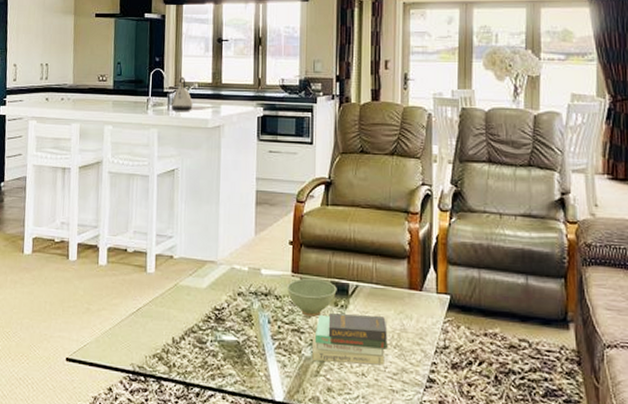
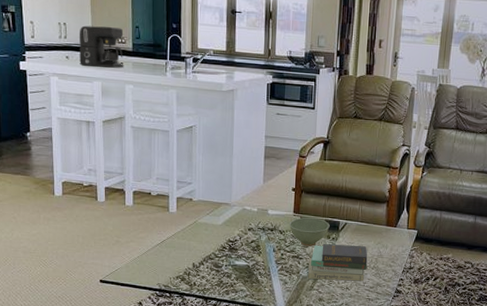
coffee maker: none [59,64,105,109] -> present [79,25,124,69]
kettle: present [171,76,193,111] -> none [189,43,209,76]

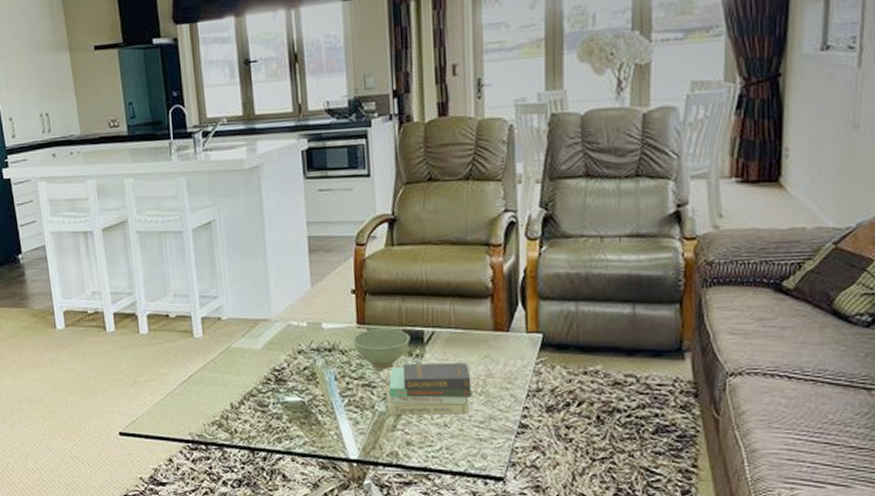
coffee maker: present [79,25,124,69] -> none [64,108,120,164]

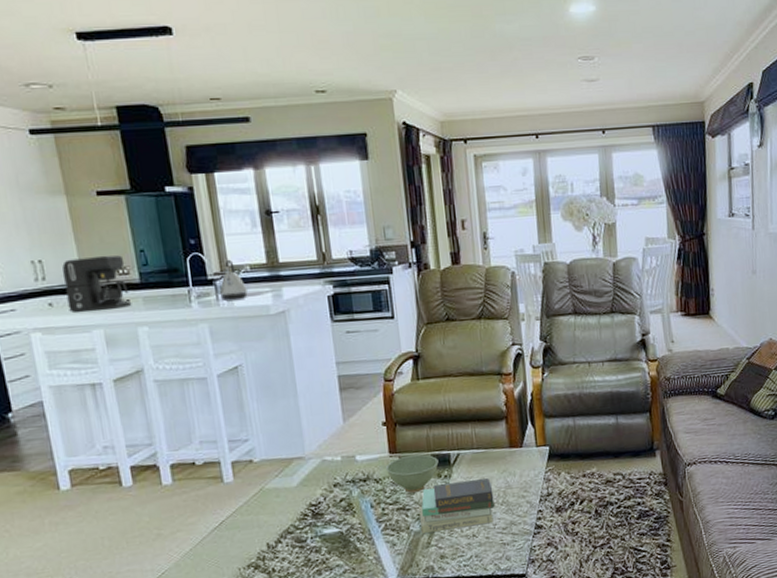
coffee maker: none [64,108,120,164] -> present [62,255,132,313]
kettle: none [198,111,224,154] -> present [220,259,248,300]

